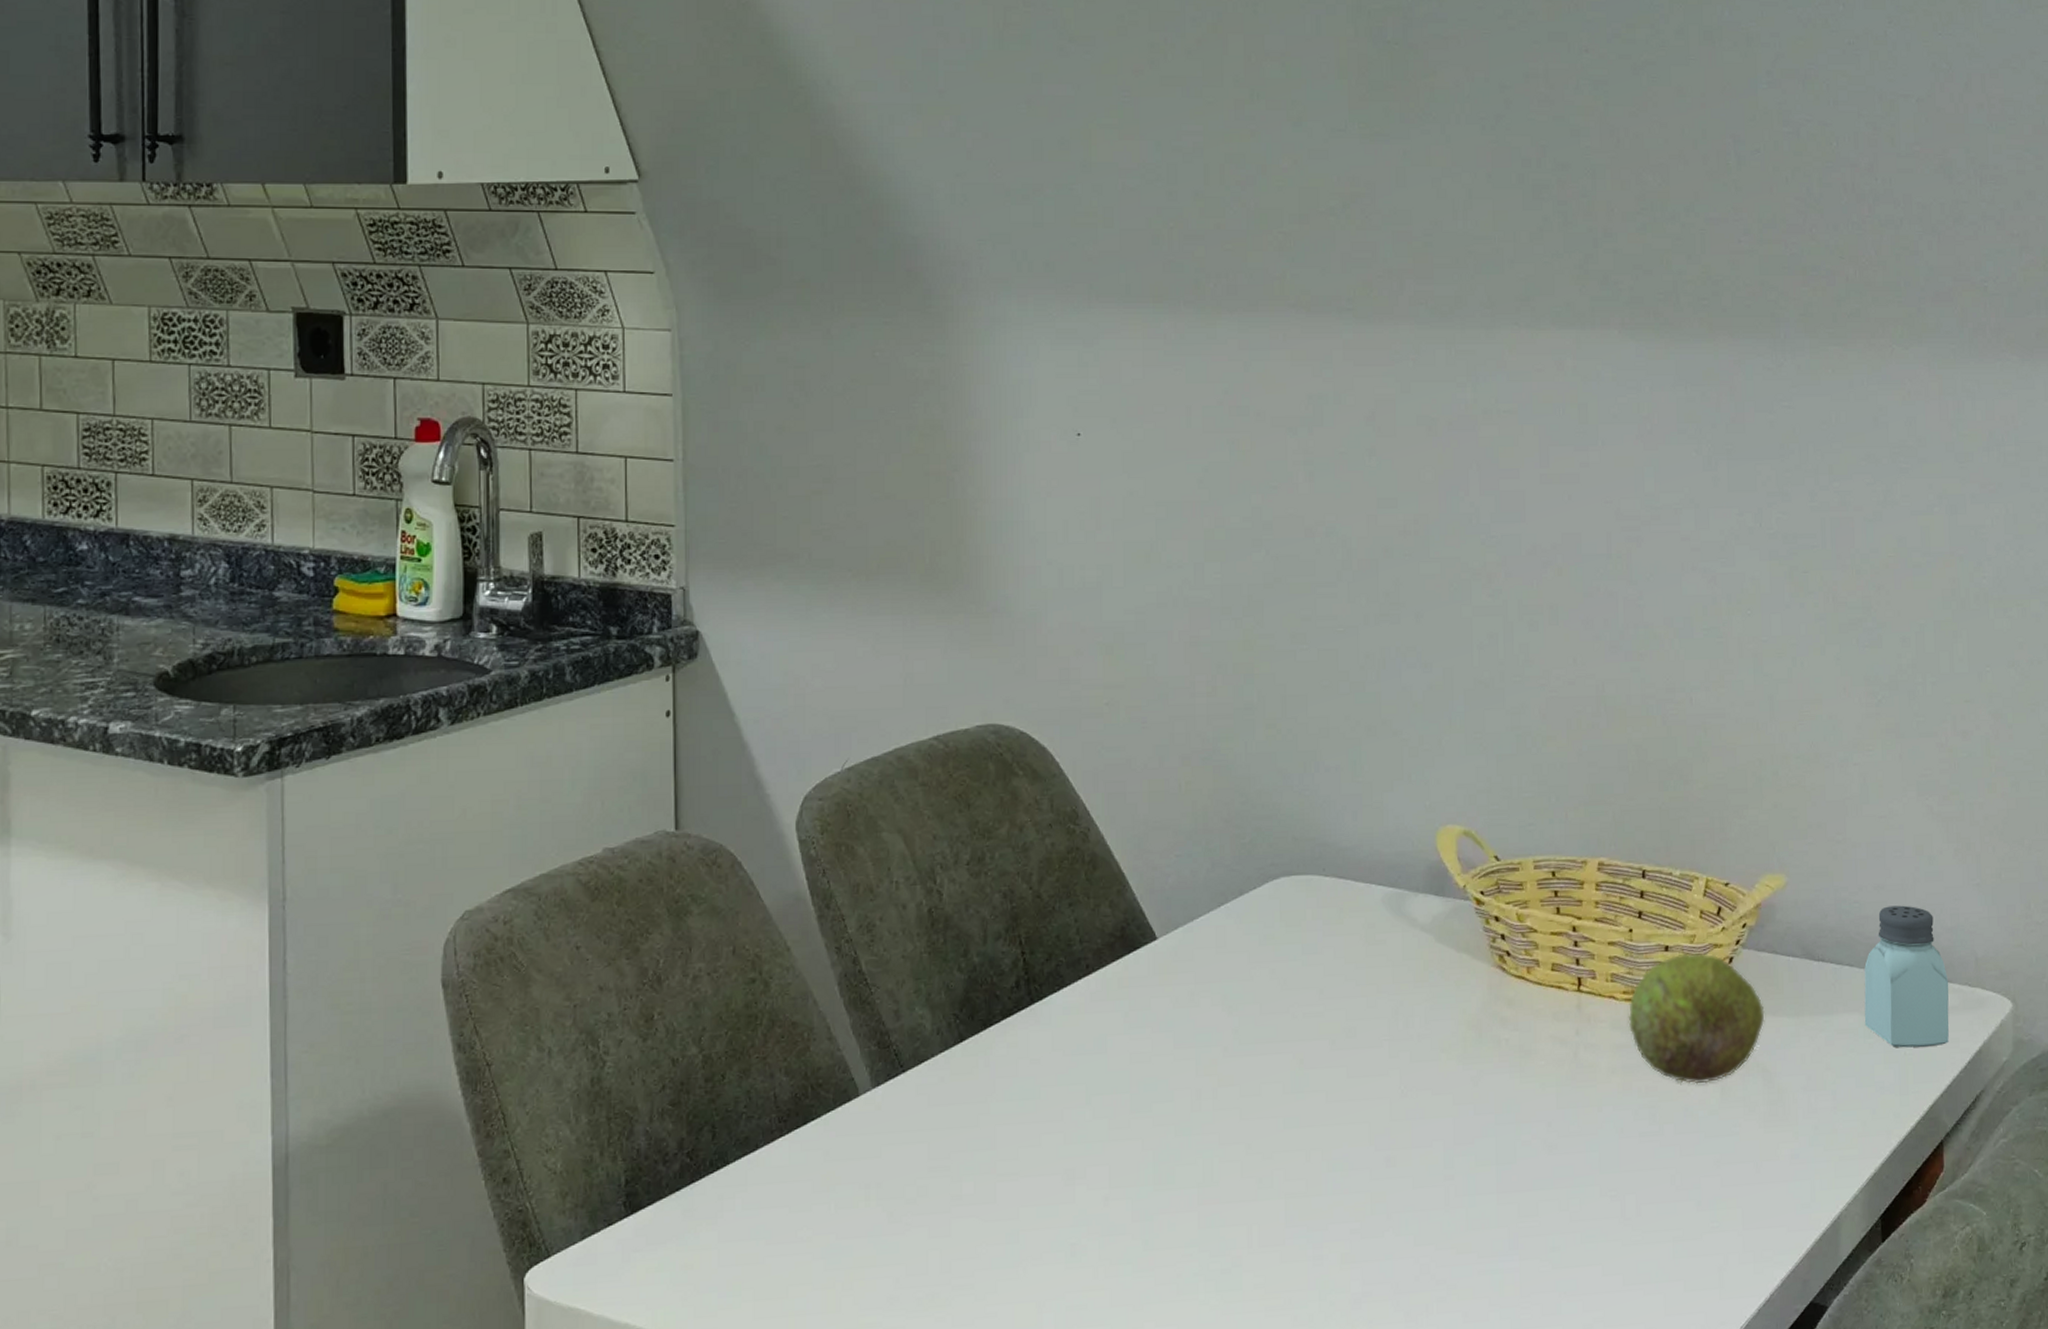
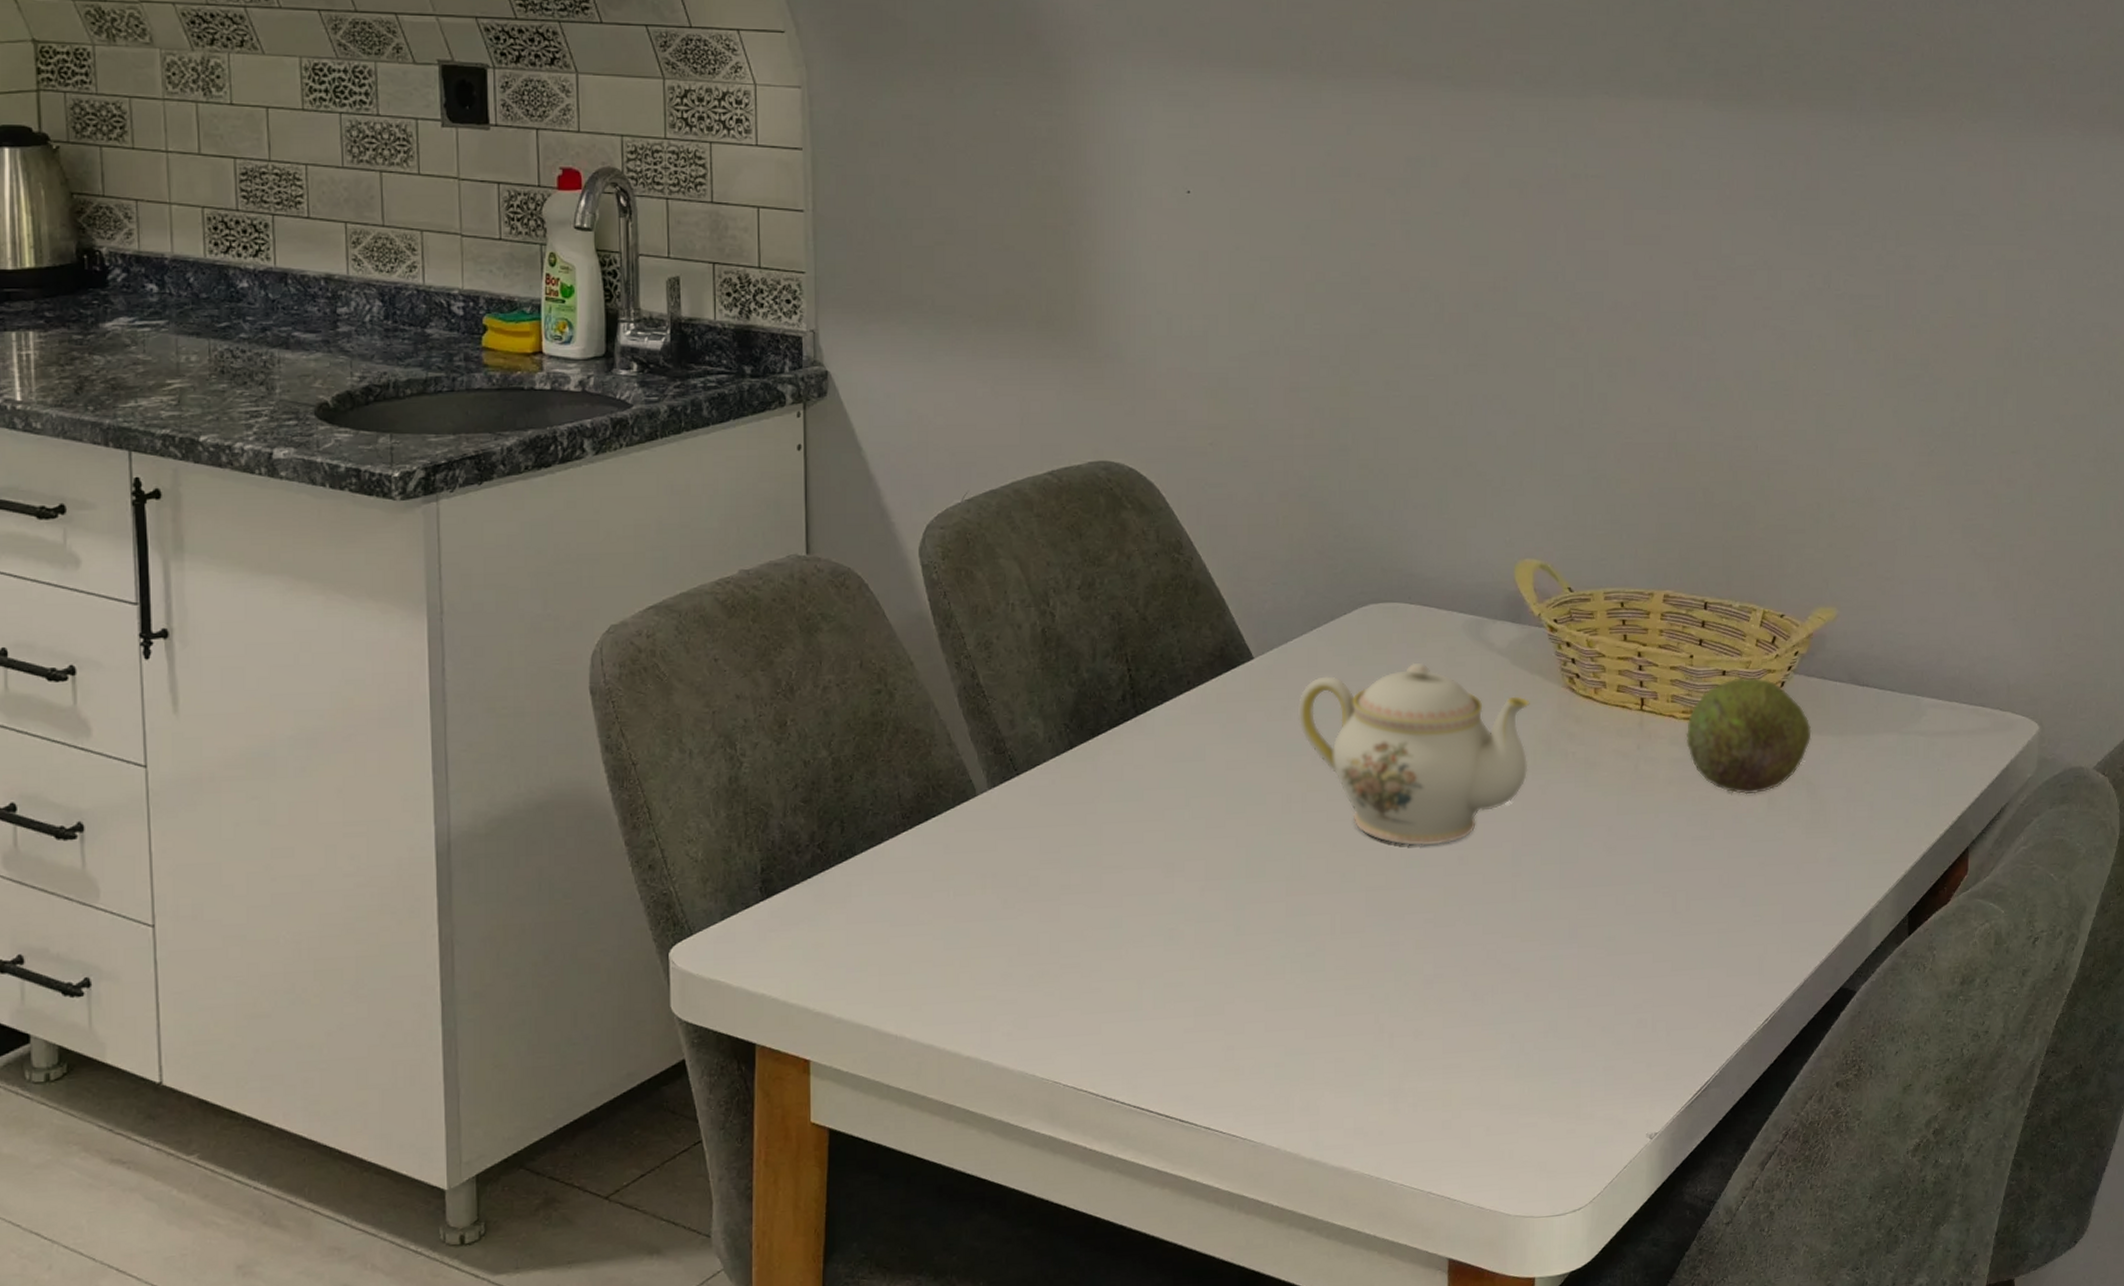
teapot: none [1207,940,1458,1147] -> present [1298,662,1530,846]
saltshaker: present [1864,905,1949,1048] -> none [1902,637,1982,765]

